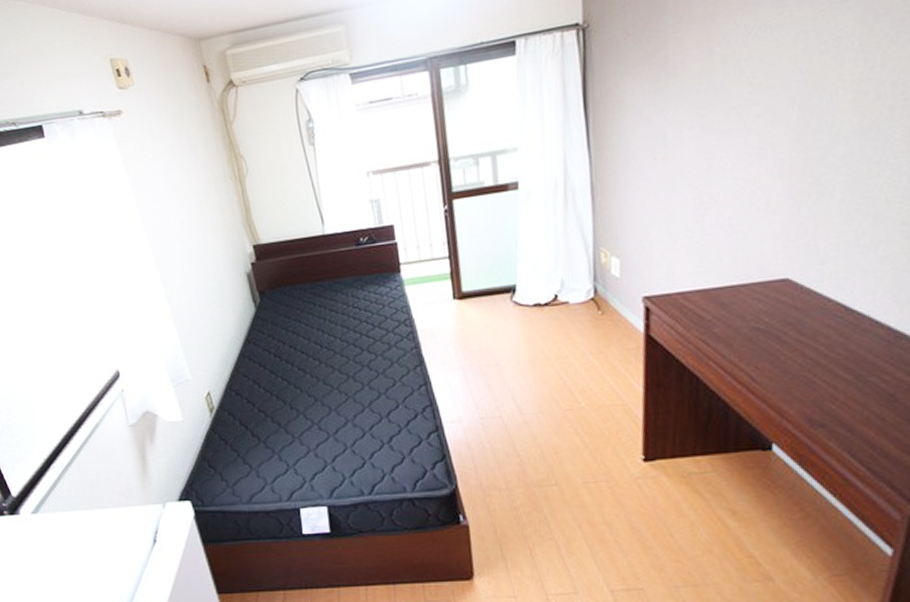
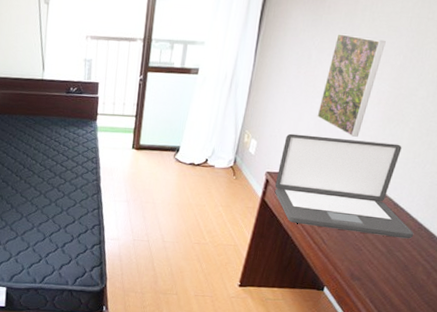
laptop: none [658,225,891,361] -> present [275,133,414,239]
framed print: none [694,92,768,228] -> present [317,32,386,137]

